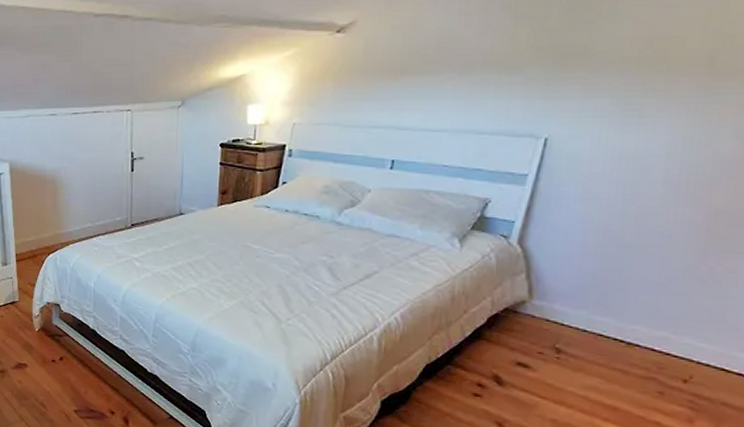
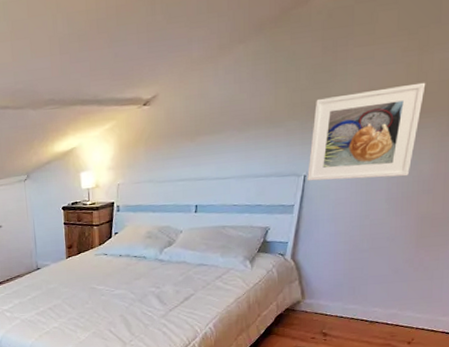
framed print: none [549,34,733,155] -> present [307,82,426,181]

